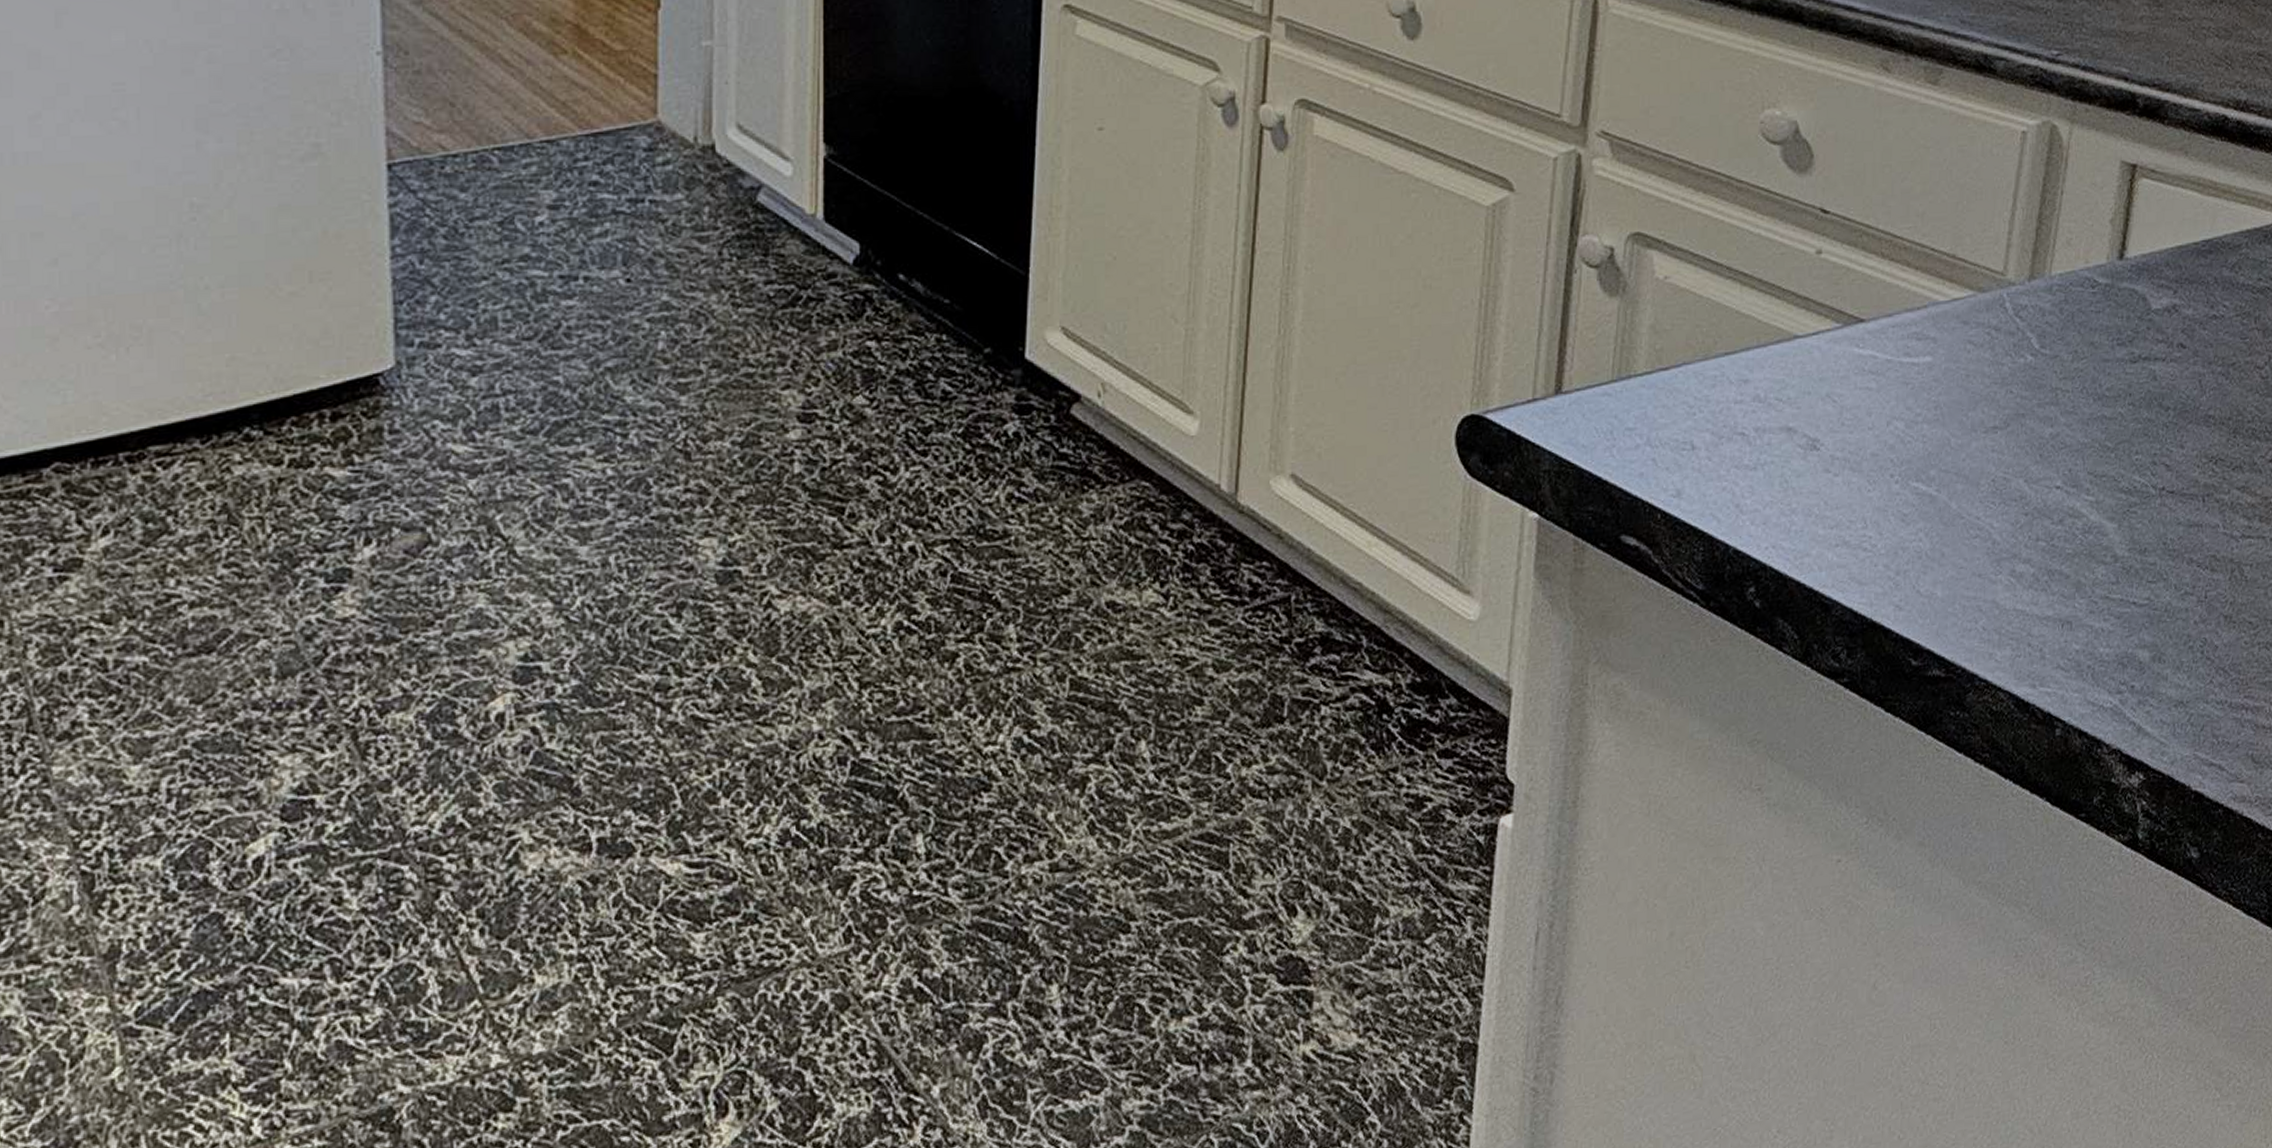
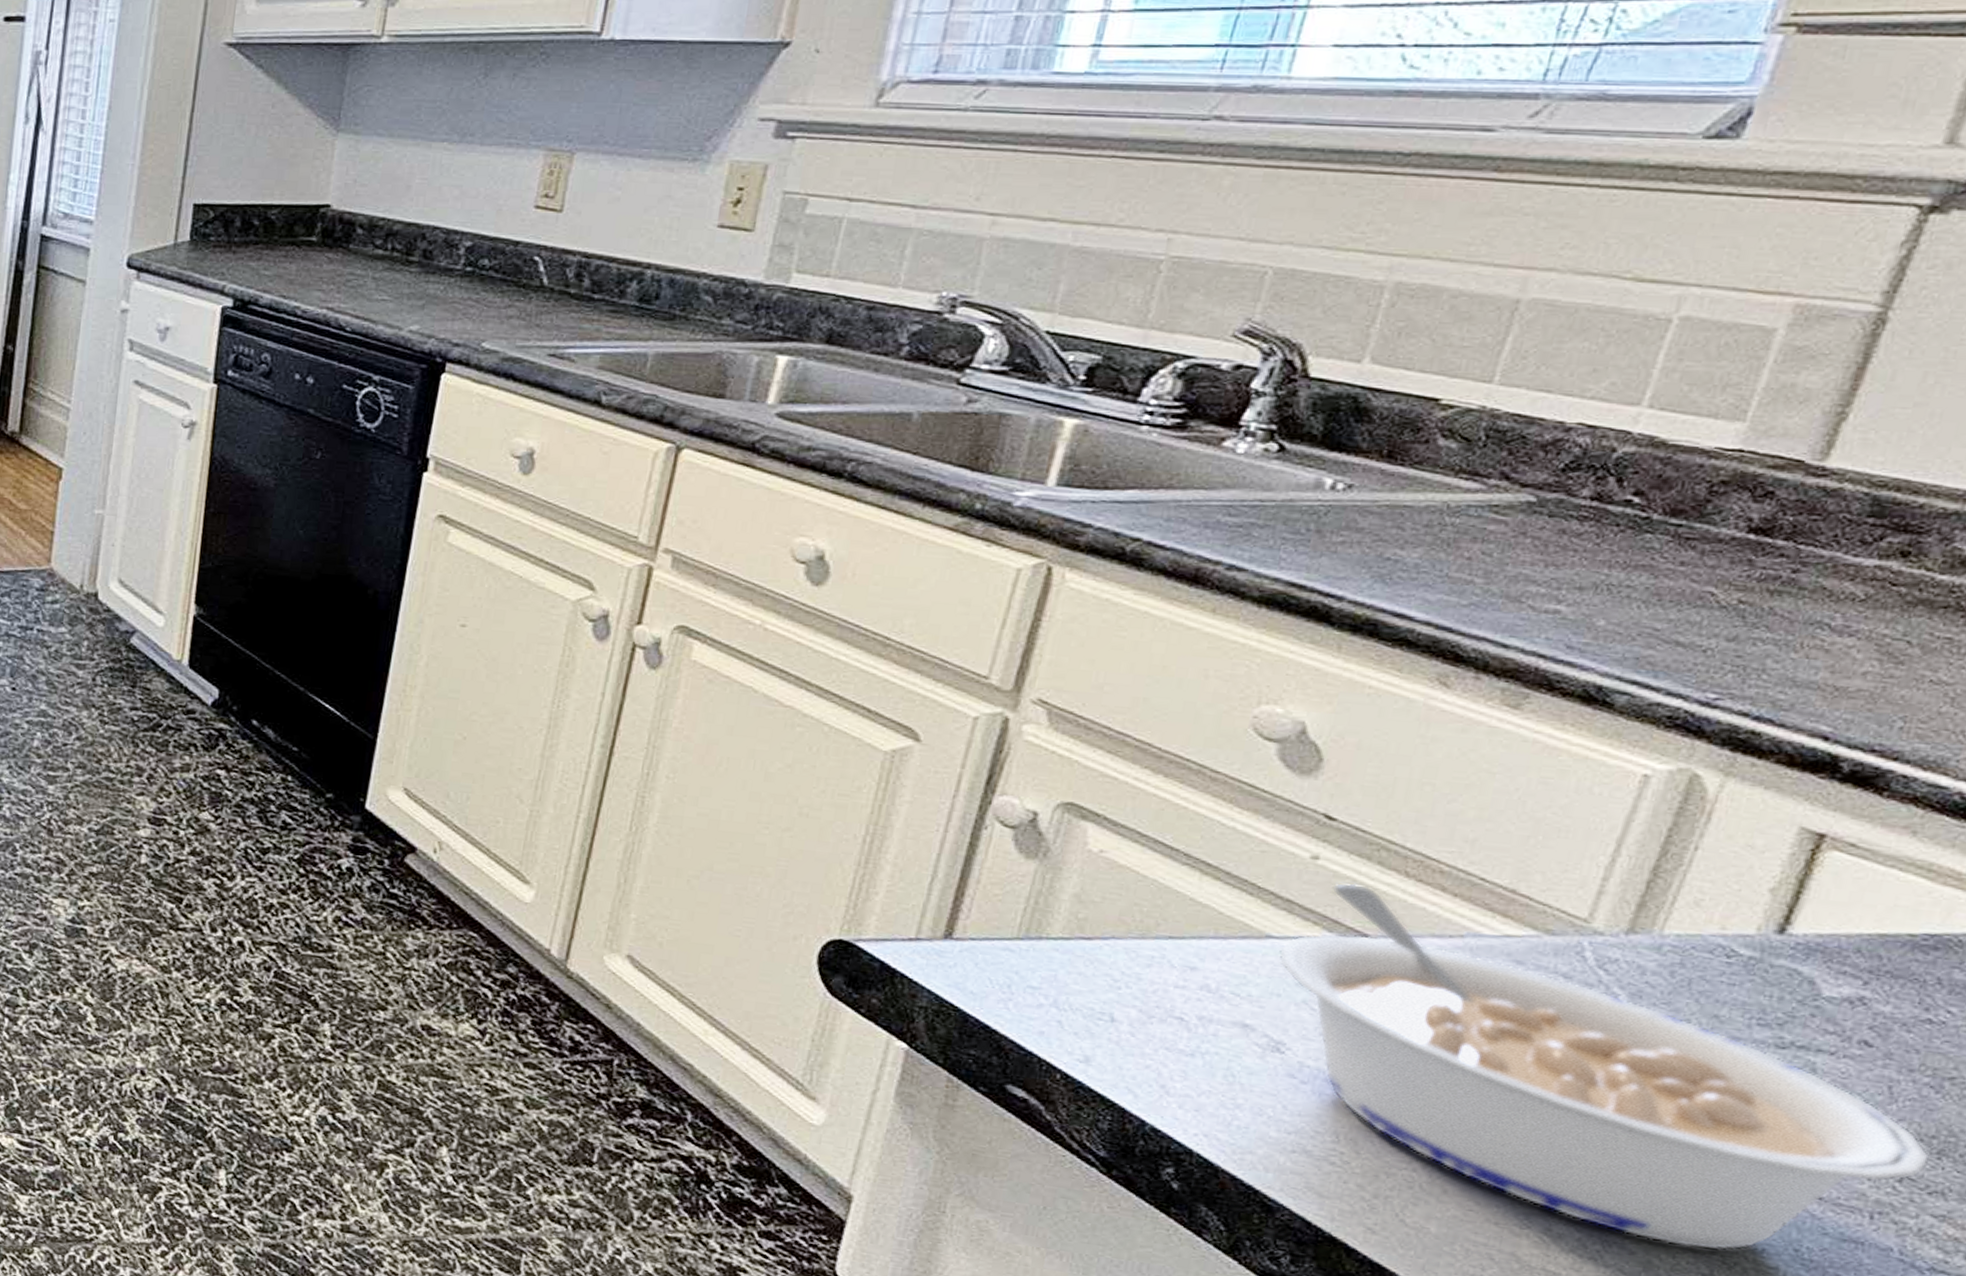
legume: none [1804,271,2230,562] -> present [1277,882,1931,1251]

